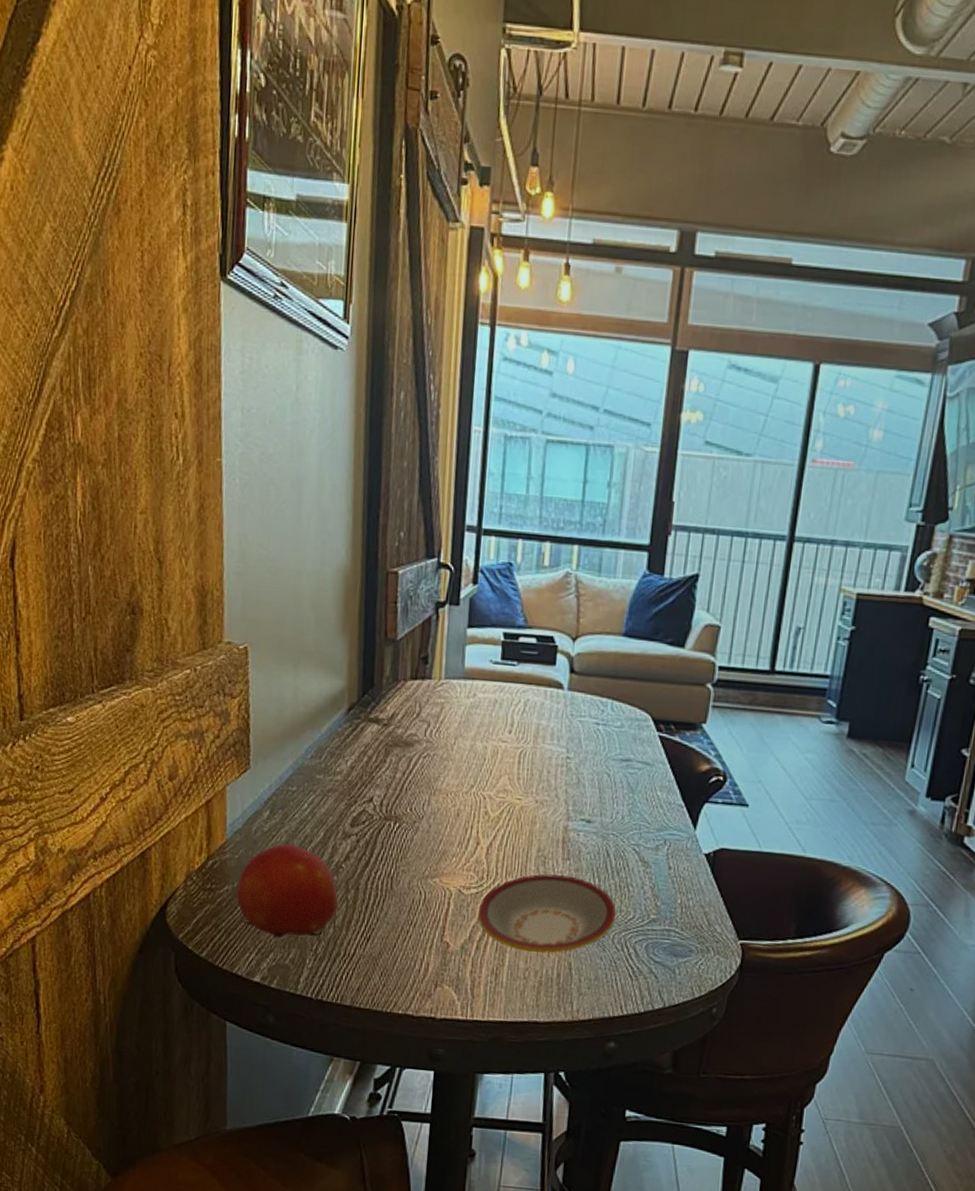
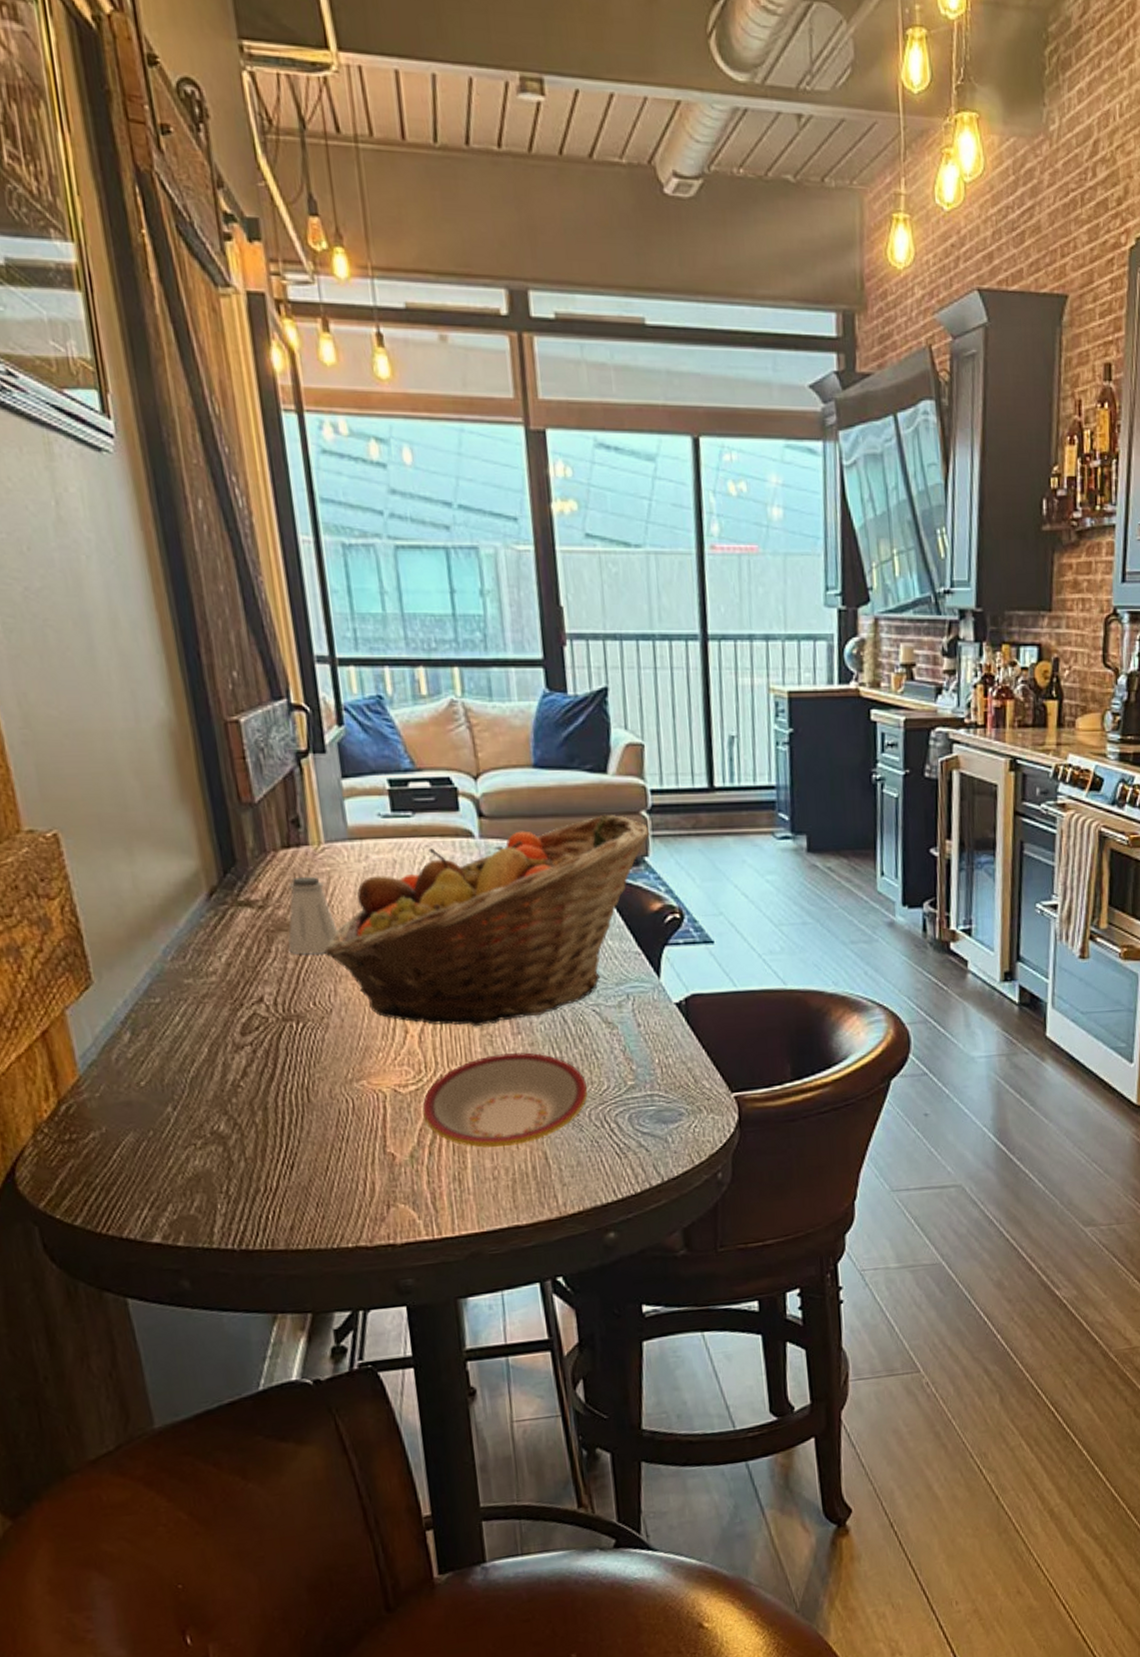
fruit: present [236,844,338,938] -> none [106,1068,244,1185]
saltshaker: none [399,704,440,770] -> present [288,876,337,955]
fruit basket: none [427,682,711,849] -> present [324,814,650,1027]

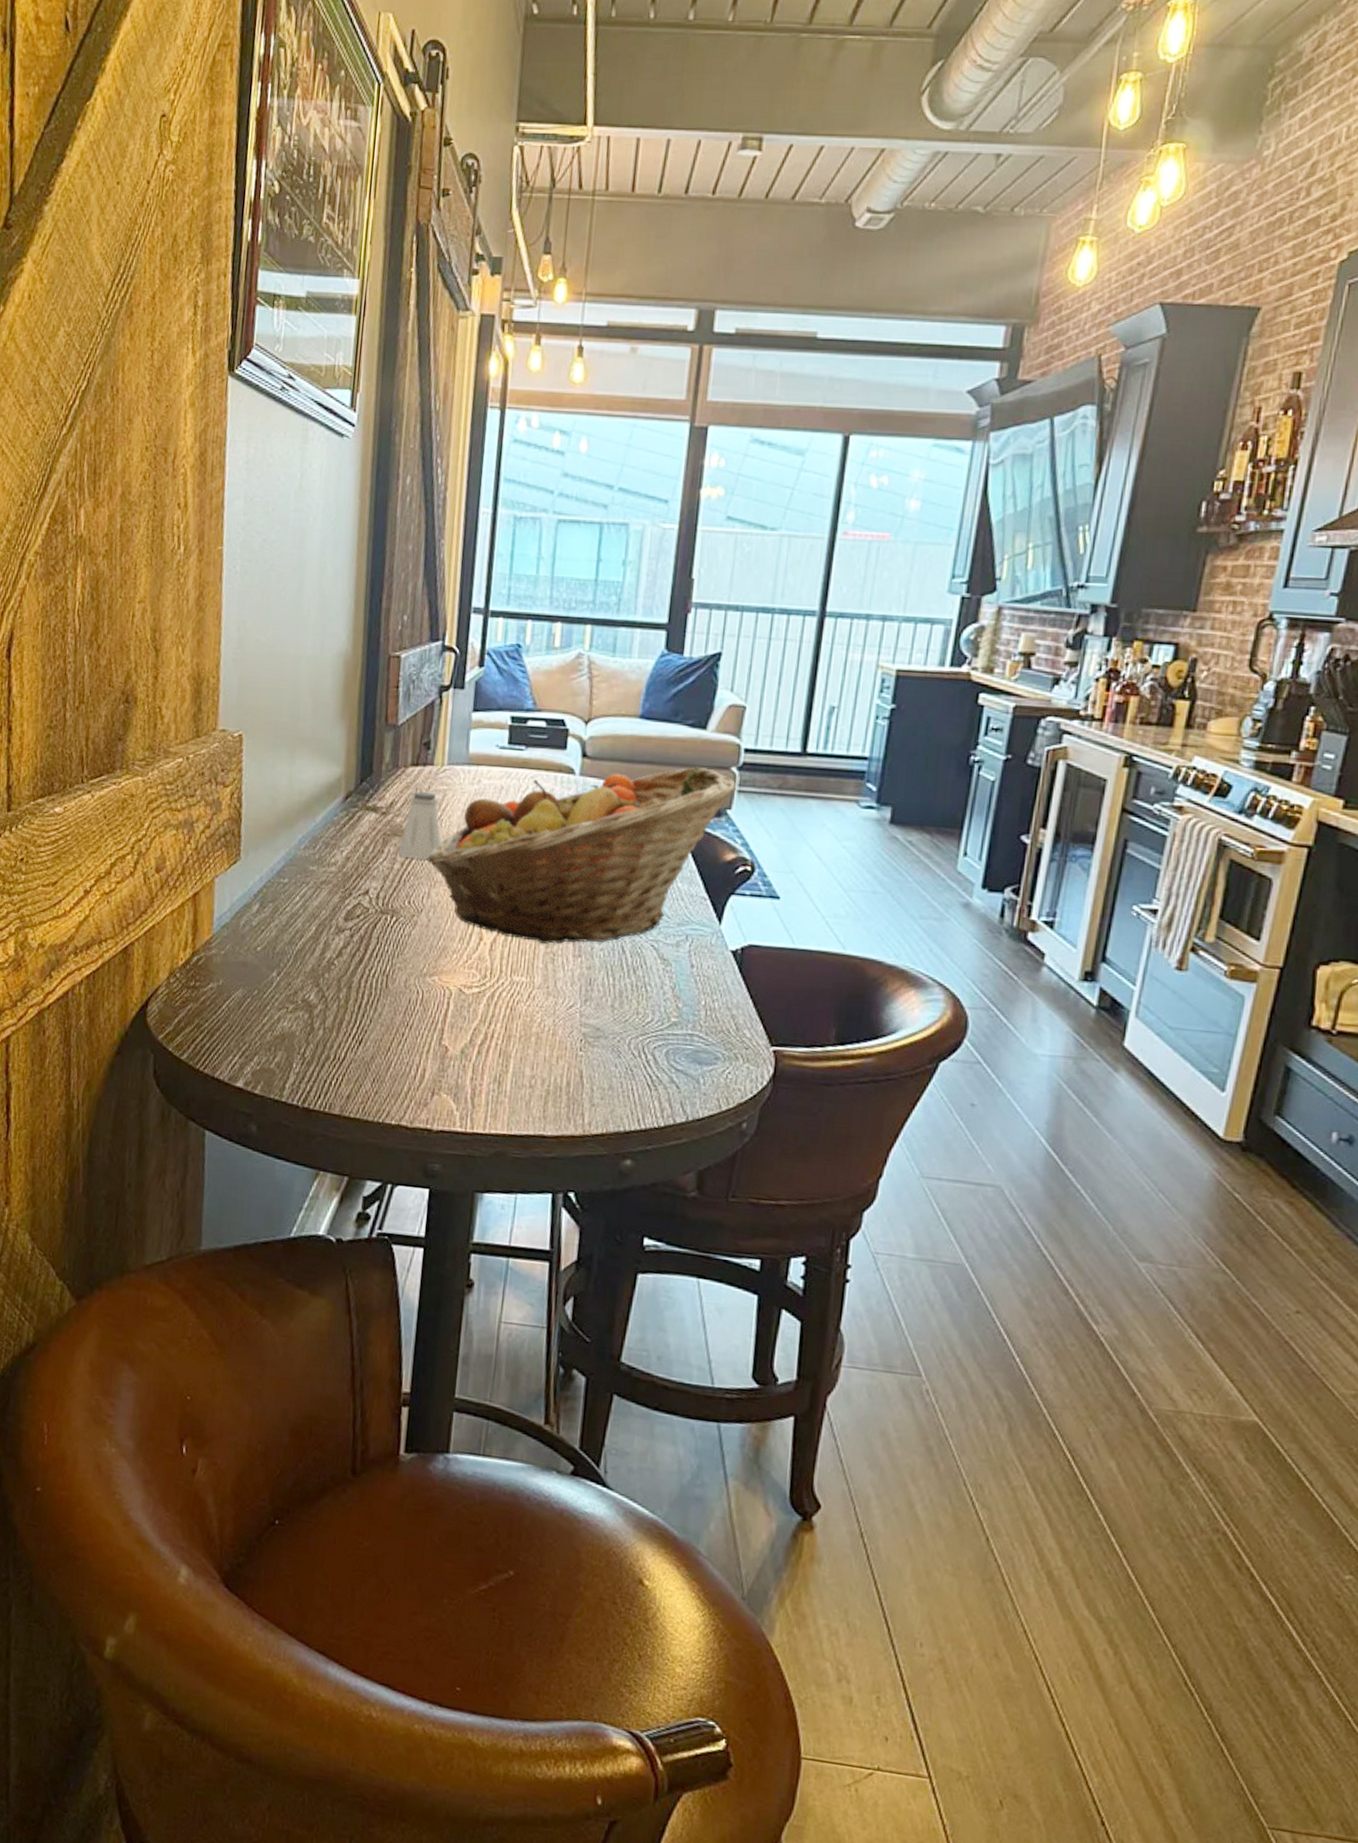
plate: present [422,1052,587,1148] -> none [480,972,632,1059]

